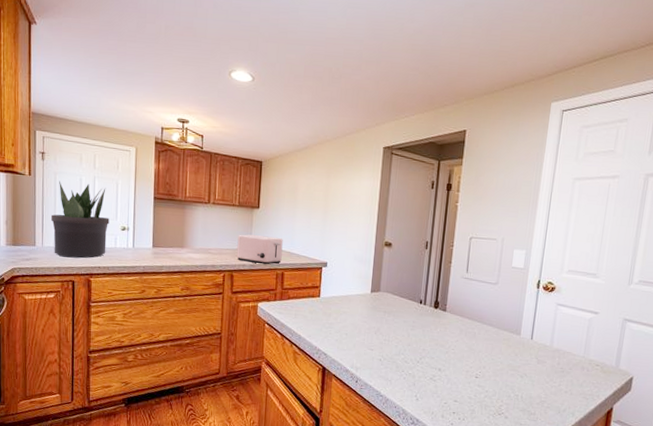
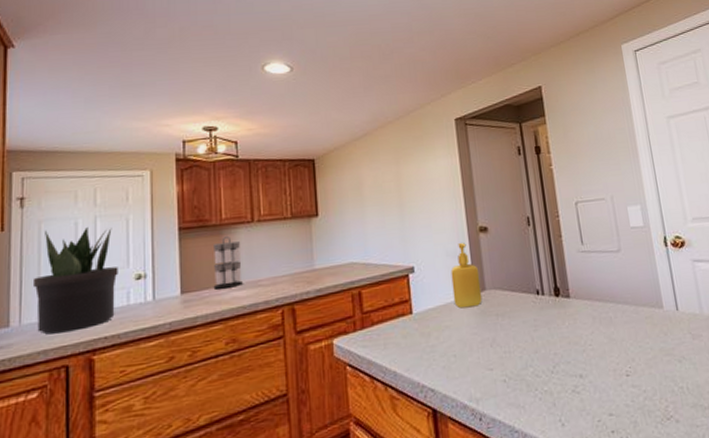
spice rack: none [176,210,198,251] -> present [213,235,243,290]
toaster: present [236,234,283,265] -> none [295,247,356,288]
soap dispenser: none [353,251,378,302] -> present [450,242,483,309]

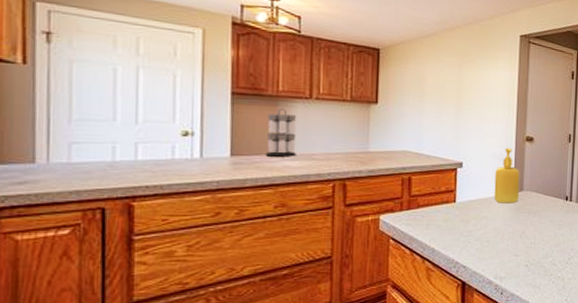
planter: present [32,227,118,335] -> none [62,71,163,177]

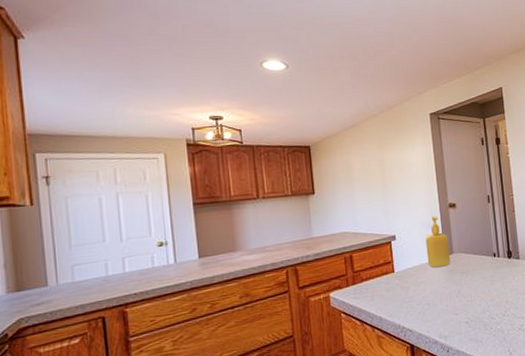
spice rack: present [265,107,296,157] -> none [225,210,252,254]

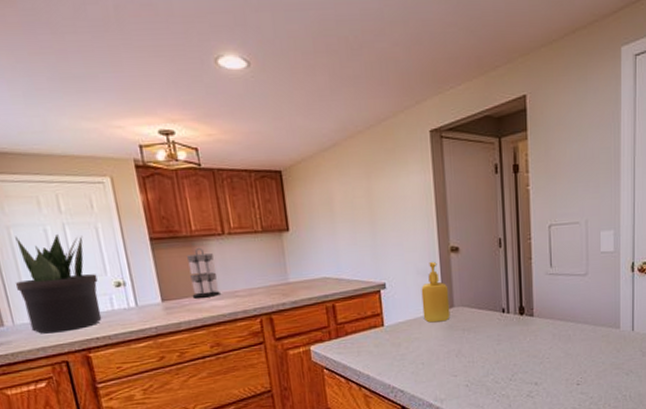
planter: none [64,202,142,292] -> present [15,234,102,334]
spice rack: none [225,210,252,254] -> present [187,247,220,298]

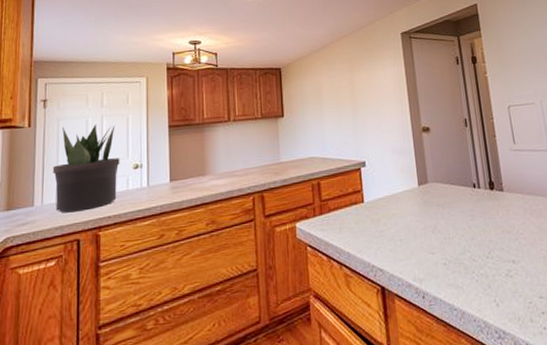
spice rack: present [187,247,220,298] -> none [196,132,221,178]
soap dispenser: present [421,261,450,323] -> none [397,140,425,199]

